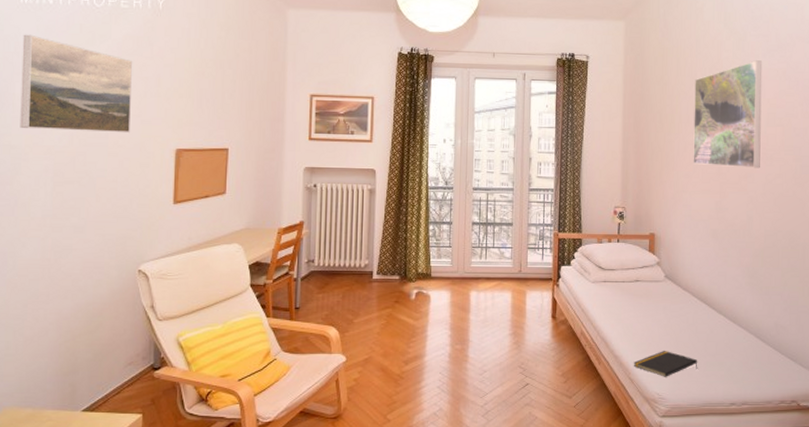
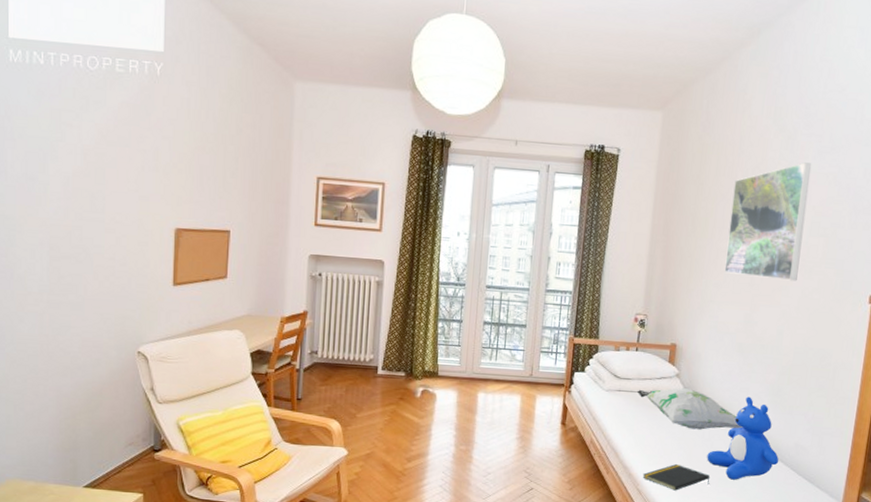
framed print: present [20,34,133,133] -> none [13,96,130,209]
decorative pillow: none [621,276,725,315] -> present [636,388,744,430]
teddy bear: none [693,280,762,363] -> present [707,396,779,480]

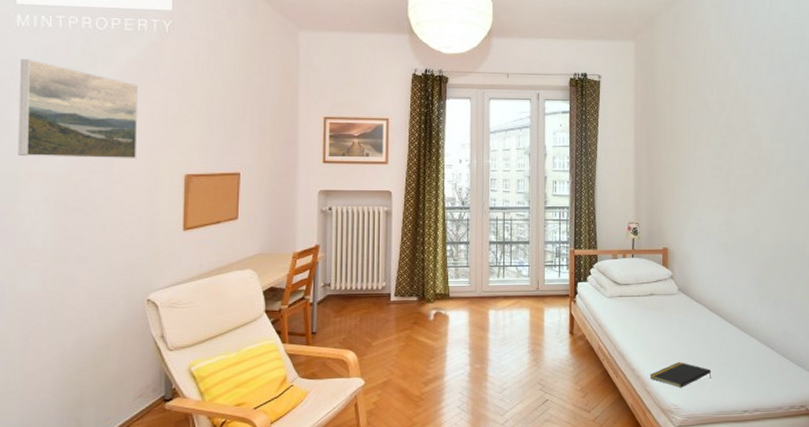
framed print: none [13,96,130,209] -> present [18,58,139,159]
decorative pillow: present [636,388,744,430] -> none [636,289,736,327]
teddy bear: present [707,396,779,480] -> none [706,291,771,372]
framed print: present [724,162,812,281] -> none [703,78,767,183]

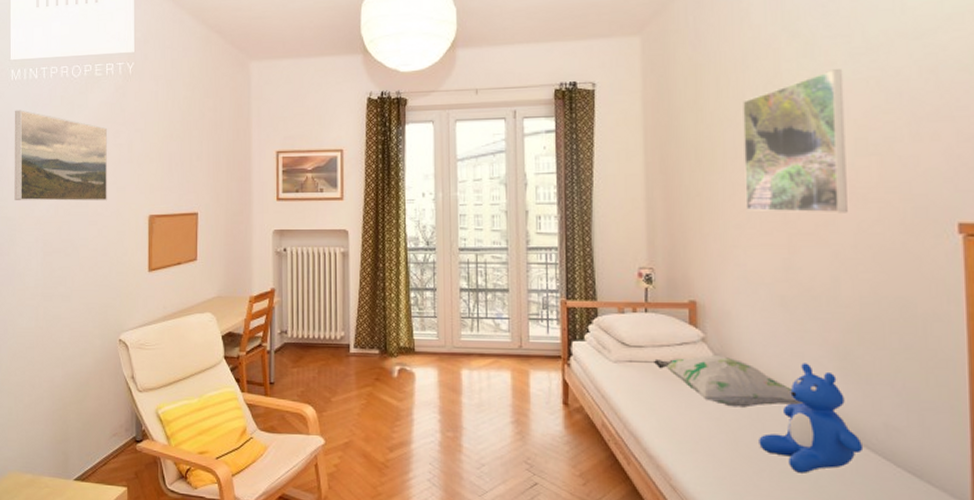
decorative pillow: none [636,289,736,327] -> present [653,355,804,408]
notepad: present [649,361,712,388] -> none [674,451,768,487]
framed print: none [703,78,767,183] -> present [743,69,848,214]
teddy bear: none [706,291,771,372] -> present [759,363,864,473]

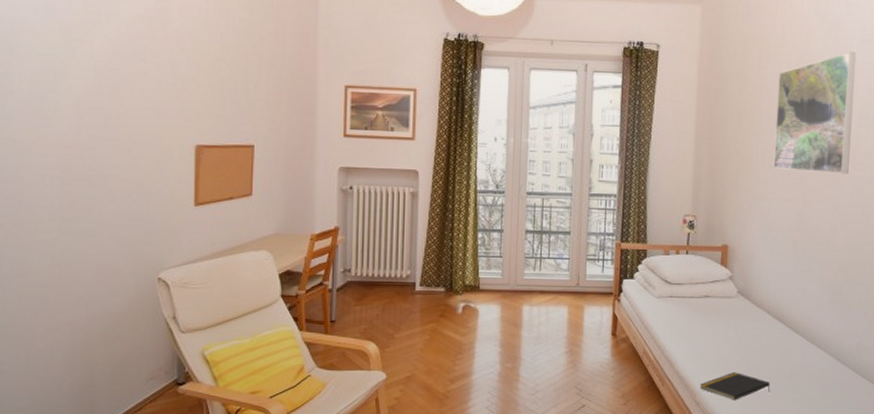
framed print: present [14,110,108,202] -> none [20,13,145,127]
decorative pillow: present [653,355,804,408] -> none [689,291,802,334]
notepad: none [674,451,768,487] -> present [699,371,771,400]
teddy bear: present [759,363,864,473] -> none [766,297,841,386]

